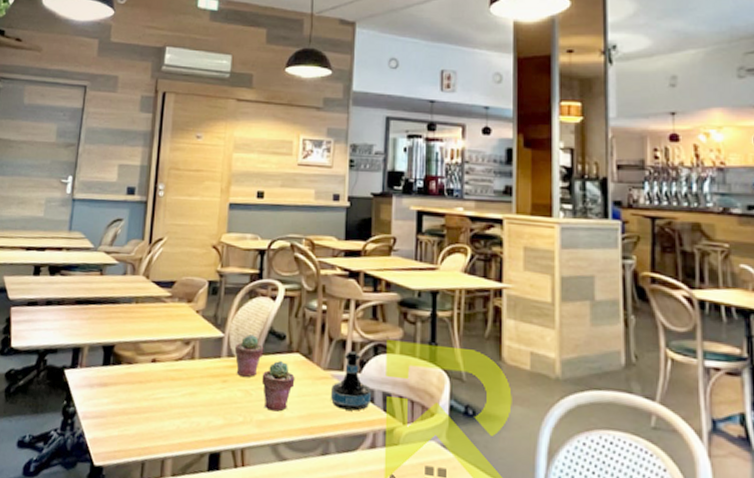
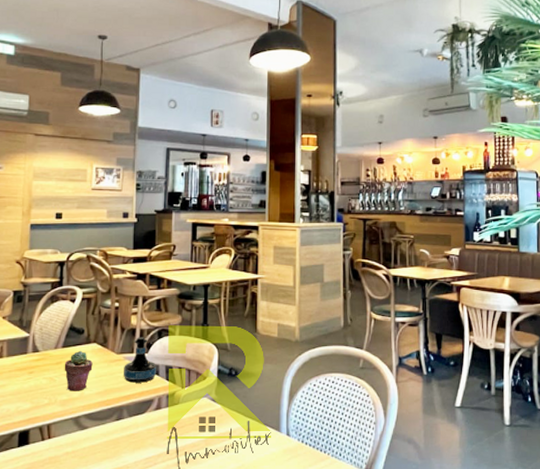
potted succulent: present [234,334,264,377] -> none [39,332,65,367]

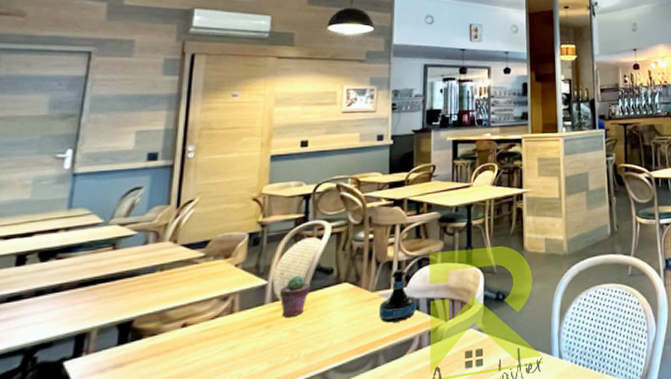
potted succulent: none [39,332,65,367] -> present [279,275,311,318]
potted succulent: present [64,350,93,391] -> none [309,293,343,342]

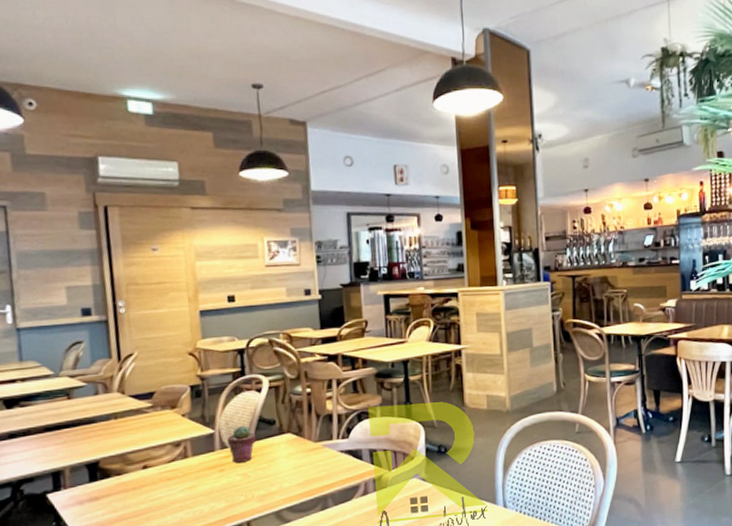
tequila bottle: present [379,269,416,323] -> none [323,422,359,471]

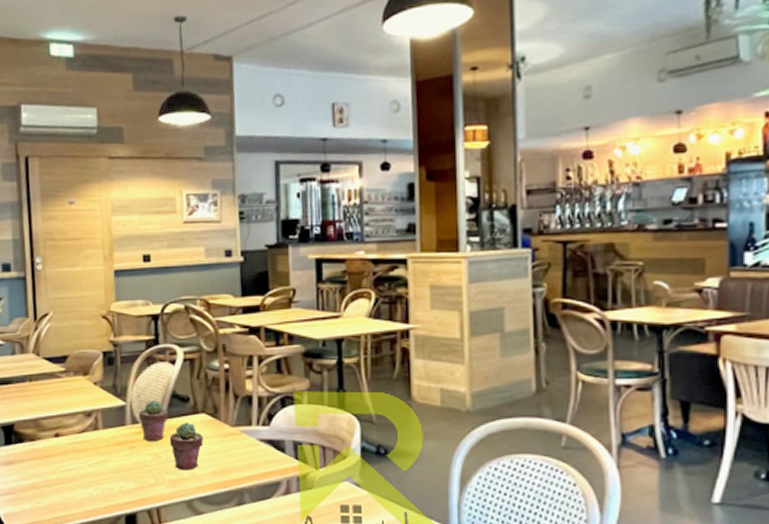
potted succulent: none [257,442,290,486] -> present [169,421,204,470]

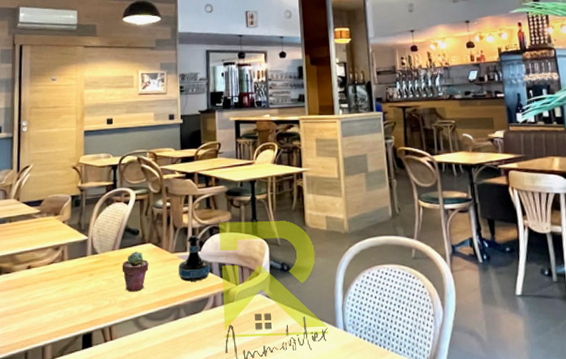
potted succulent: present [138,400,169,441] -> none [97,234,122,268]
tequila bottle: none [241,406,282,462] -> present [178,235,210,282]

